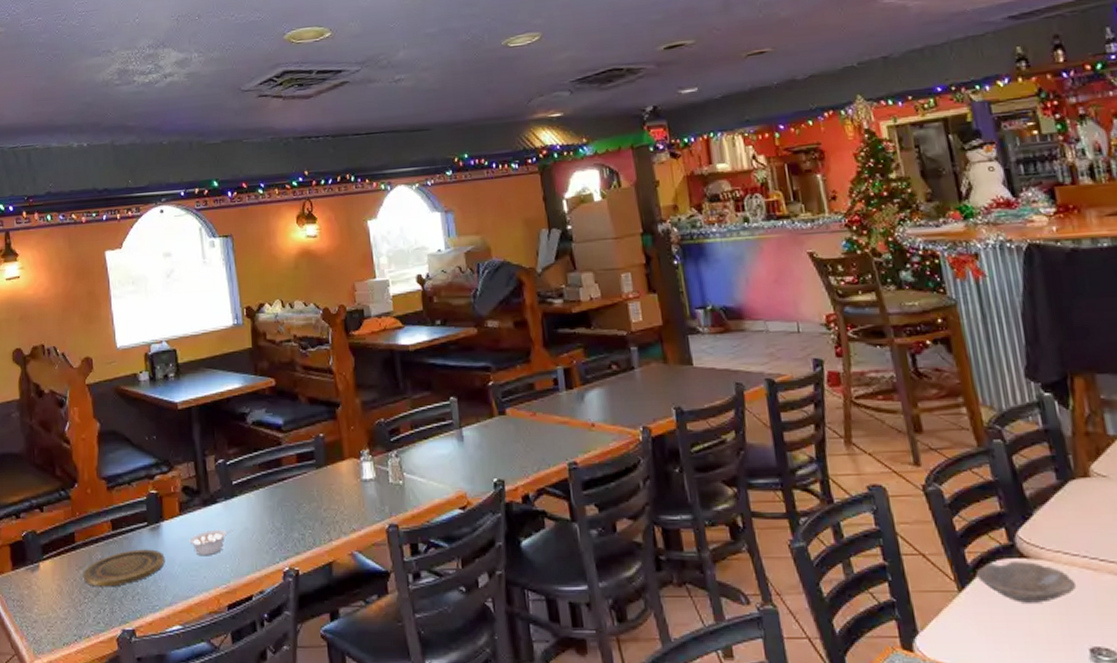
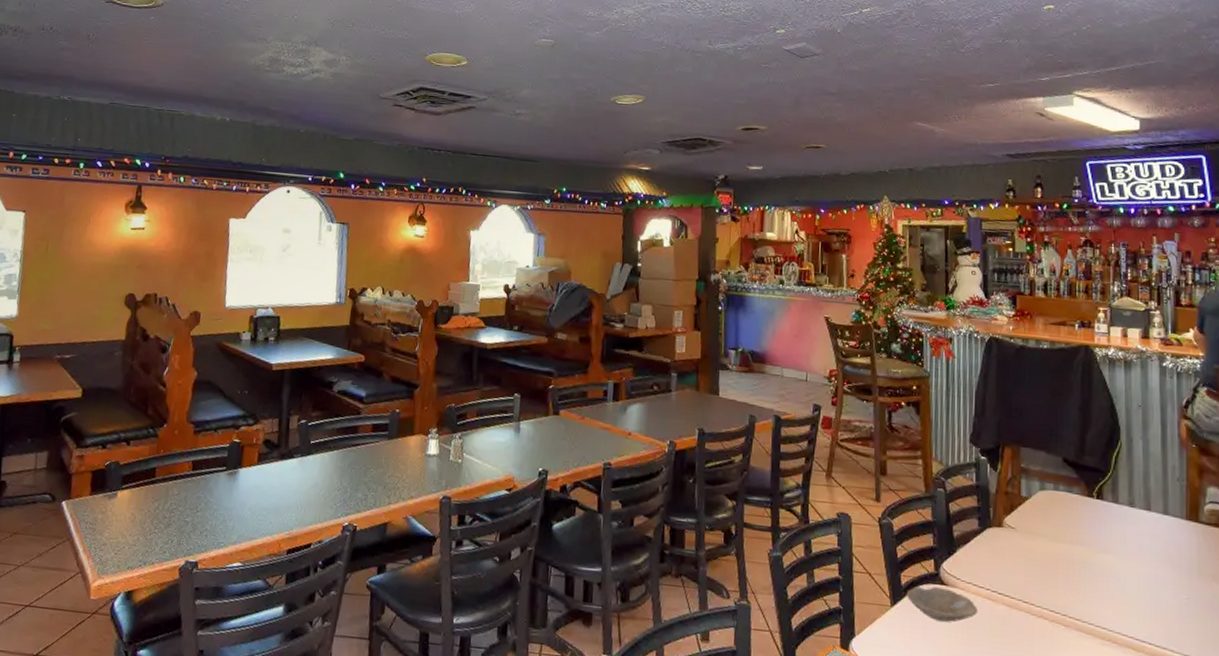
plate: present [83,549,165,587] -> none [157,490,237,522]
legume: present [189,529,234,556] -> none [262,481,304,504]

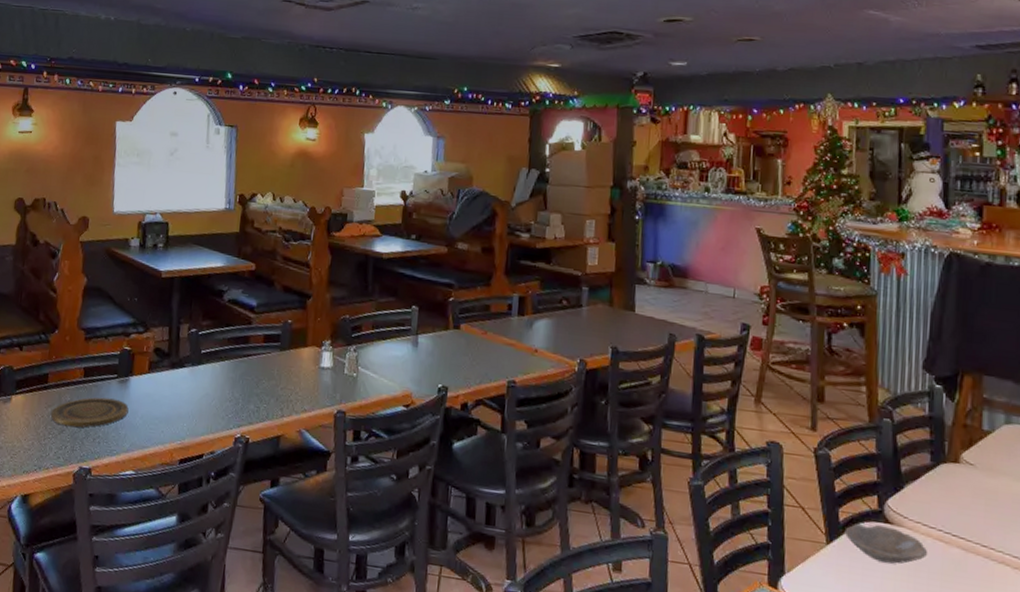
plate: none [157,490,237,522] -> present [50,397,129,428]

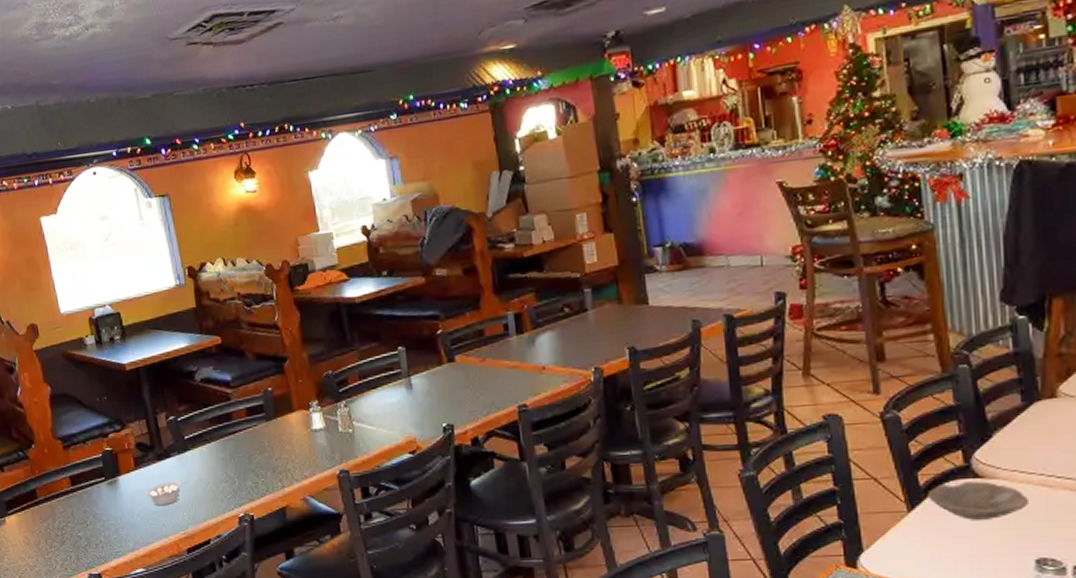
plate: present [50,397,129,428] -> none [47,501,125,537]
legume: none [153,390,196,413] -> present [146,480,189,506]

